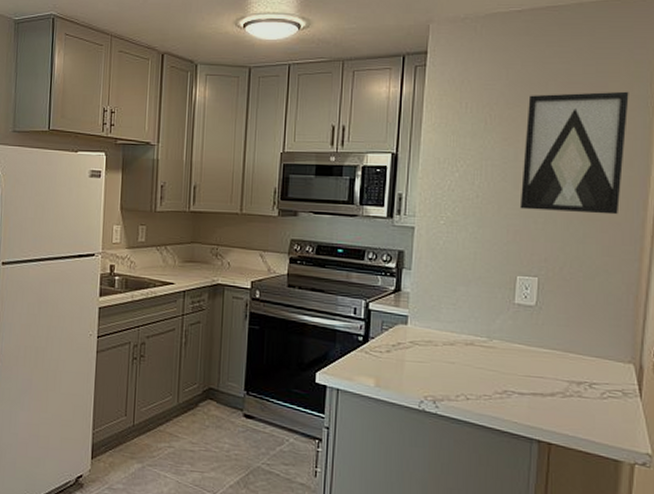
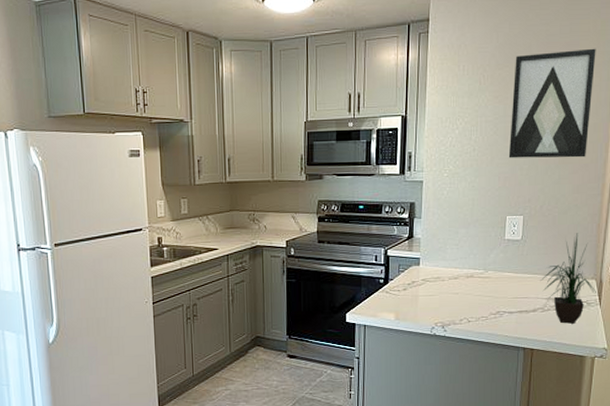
potted plant: none [560,304,637,417] -> present [540,233,598,324]

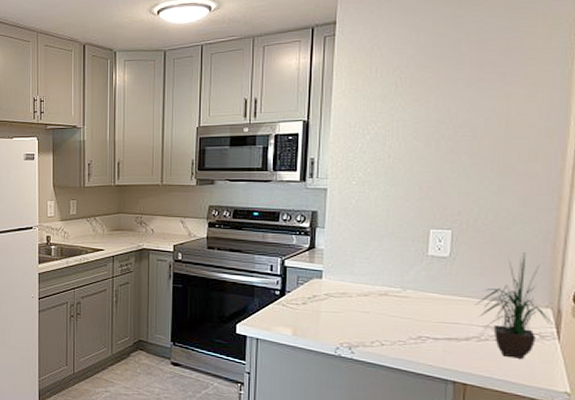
wall art: present [508,48,596,158] -> none [432,44,546,167]

